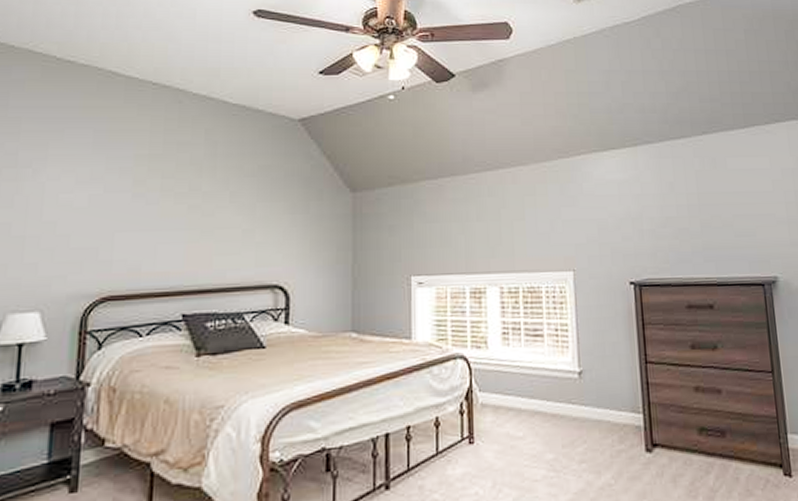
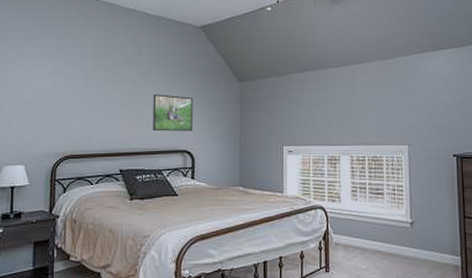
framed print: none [231,209,288,260] -> present [153,94,193,132]

